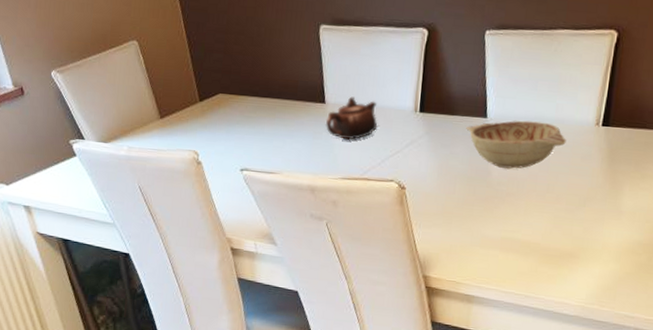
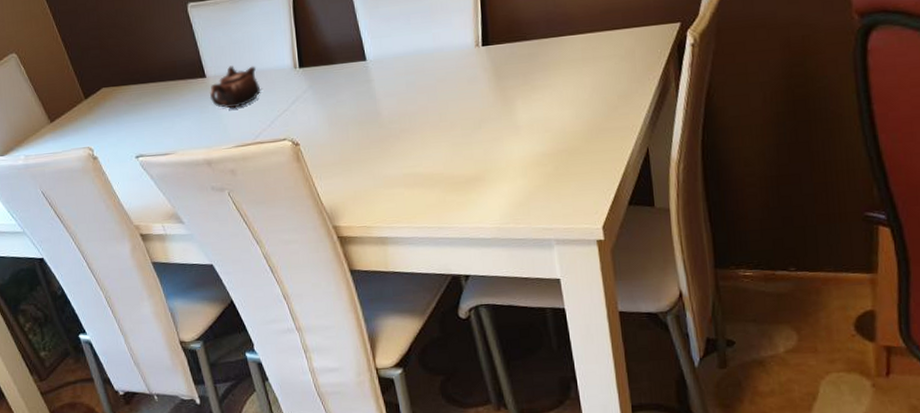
decorative bowl: present [466,120,566,169] -> none [348,53,449,107]

